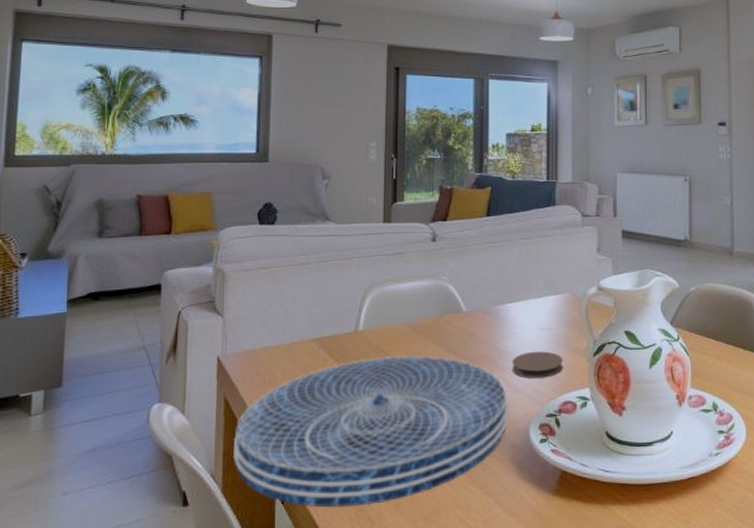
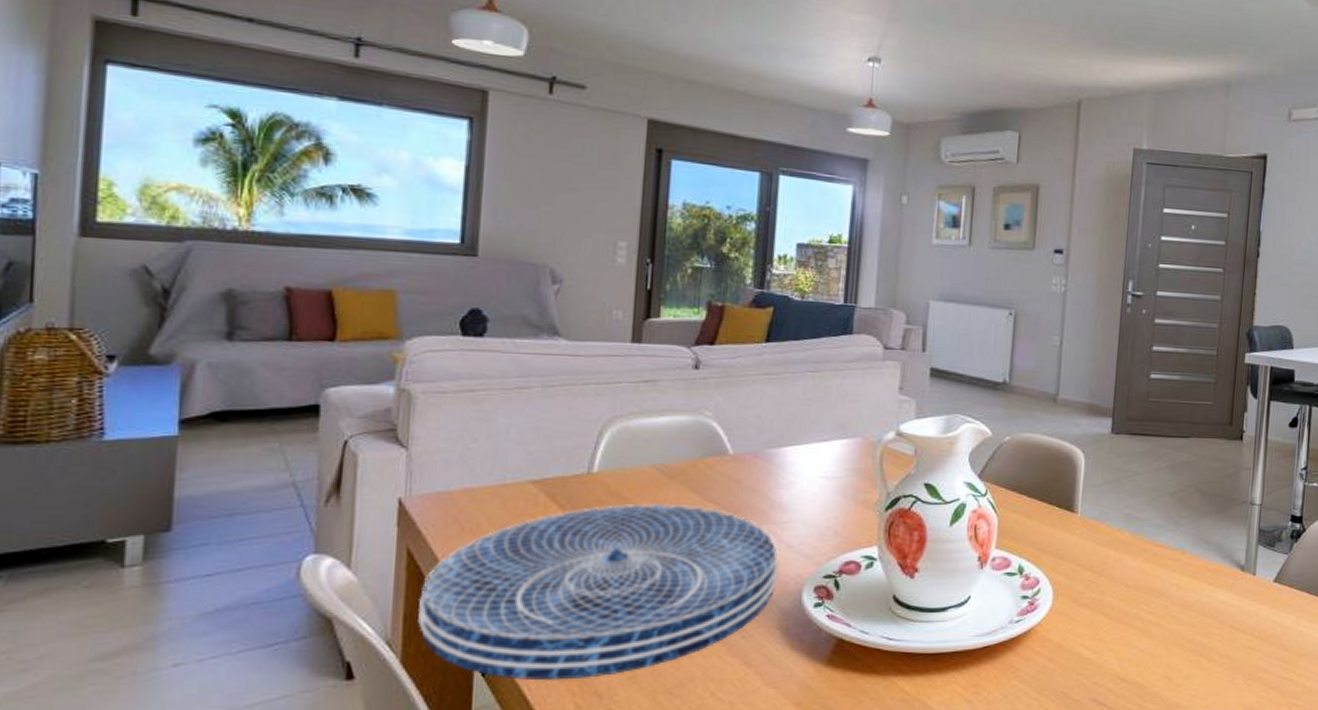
coaster: present [512,351,563,378] -> none [786,503,849,534]

